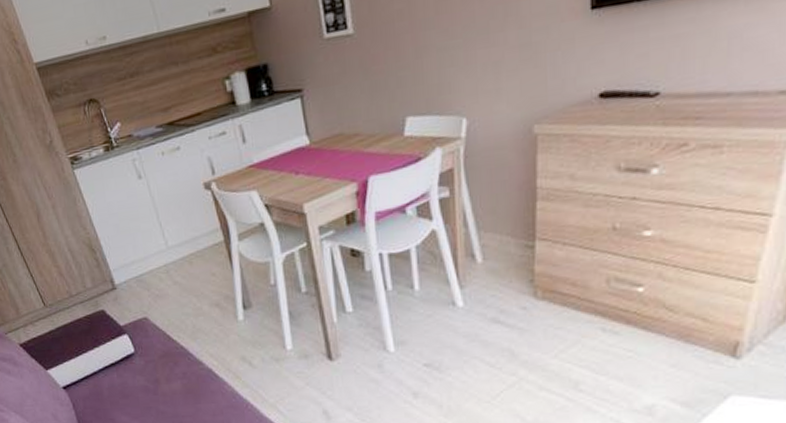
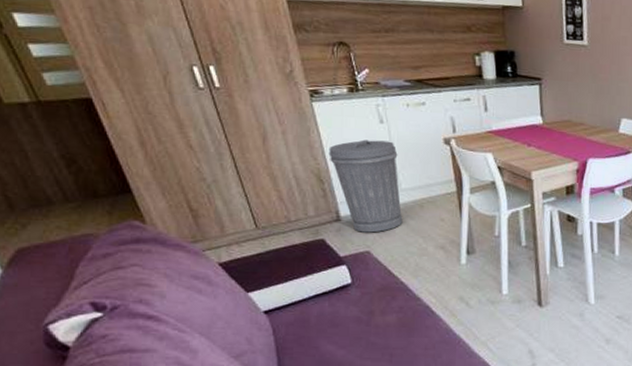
trash can: none [95,196,175,299] -> present [328,139,403,233]

